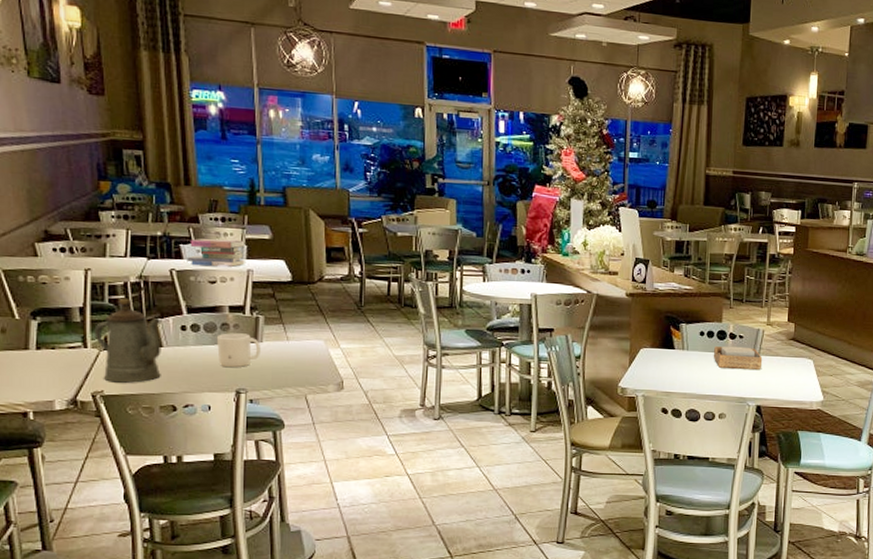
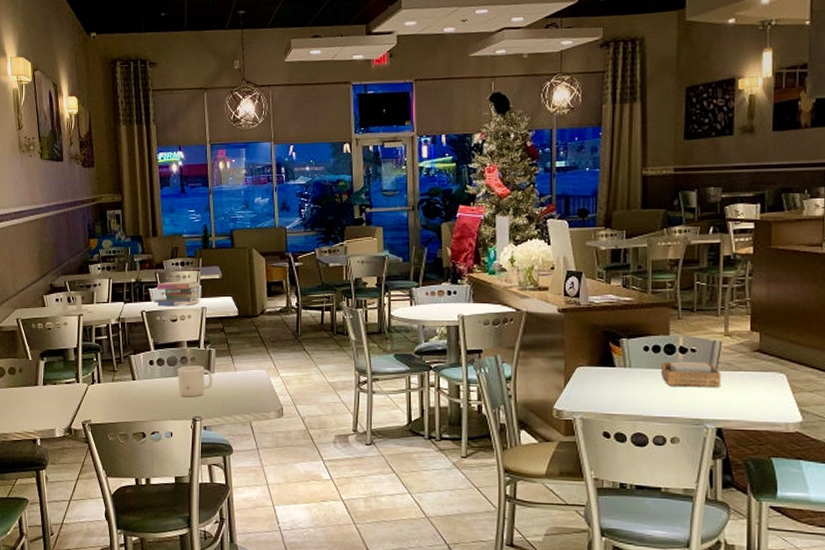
napkin holder: none [46,244,106,270] -> present [51,295,93,316]
coffee pot: present [94,298,162,383] -> none [84,338,135,413]

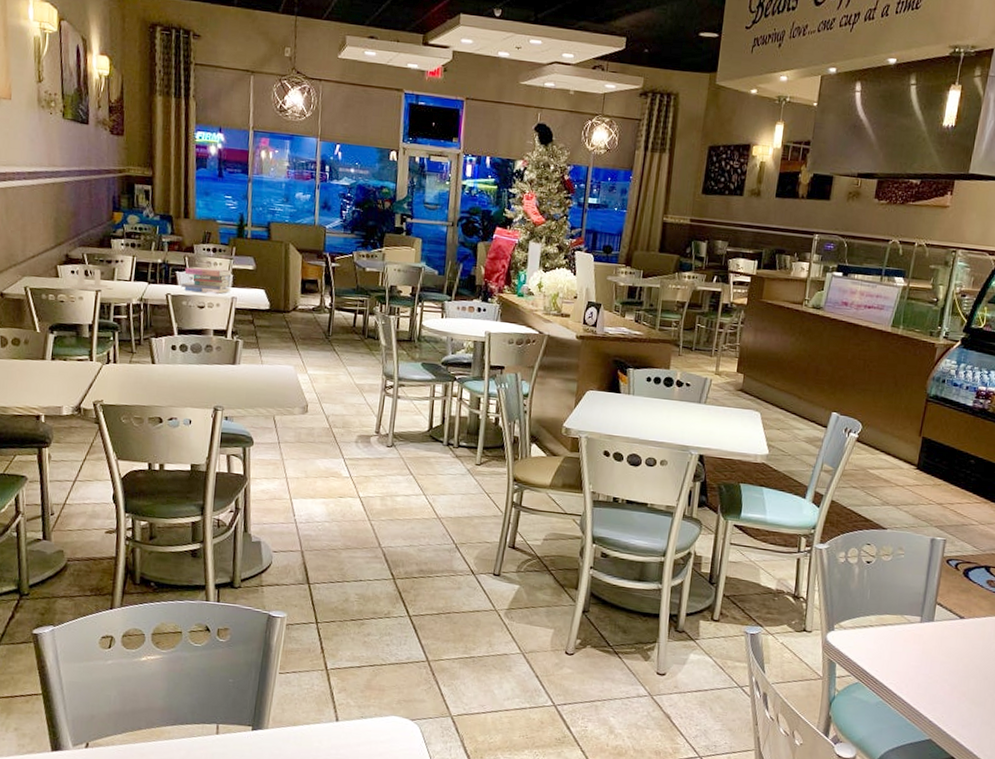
mug: present [177,365,213,398] -> none [200,354,238,386]
napkin holder: present [660,361,722,388] -> none [658,393,709,420]

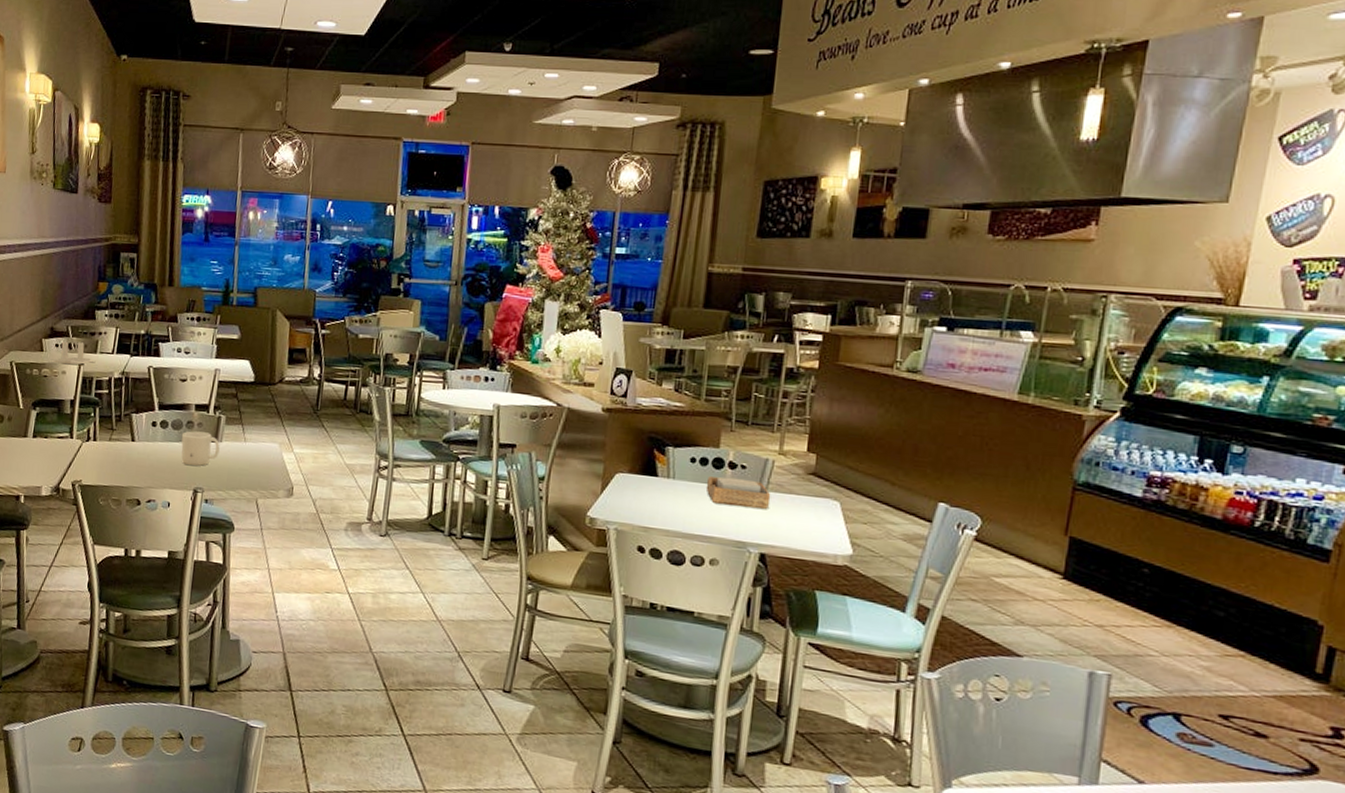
books: present [181,266,231,294] -> none [163,337,215,366]
mug: none [200,354,238,386] -> present [181,431,220,466]
napkin holder: none [658,393,709,420] -> present [706,476,771,510]

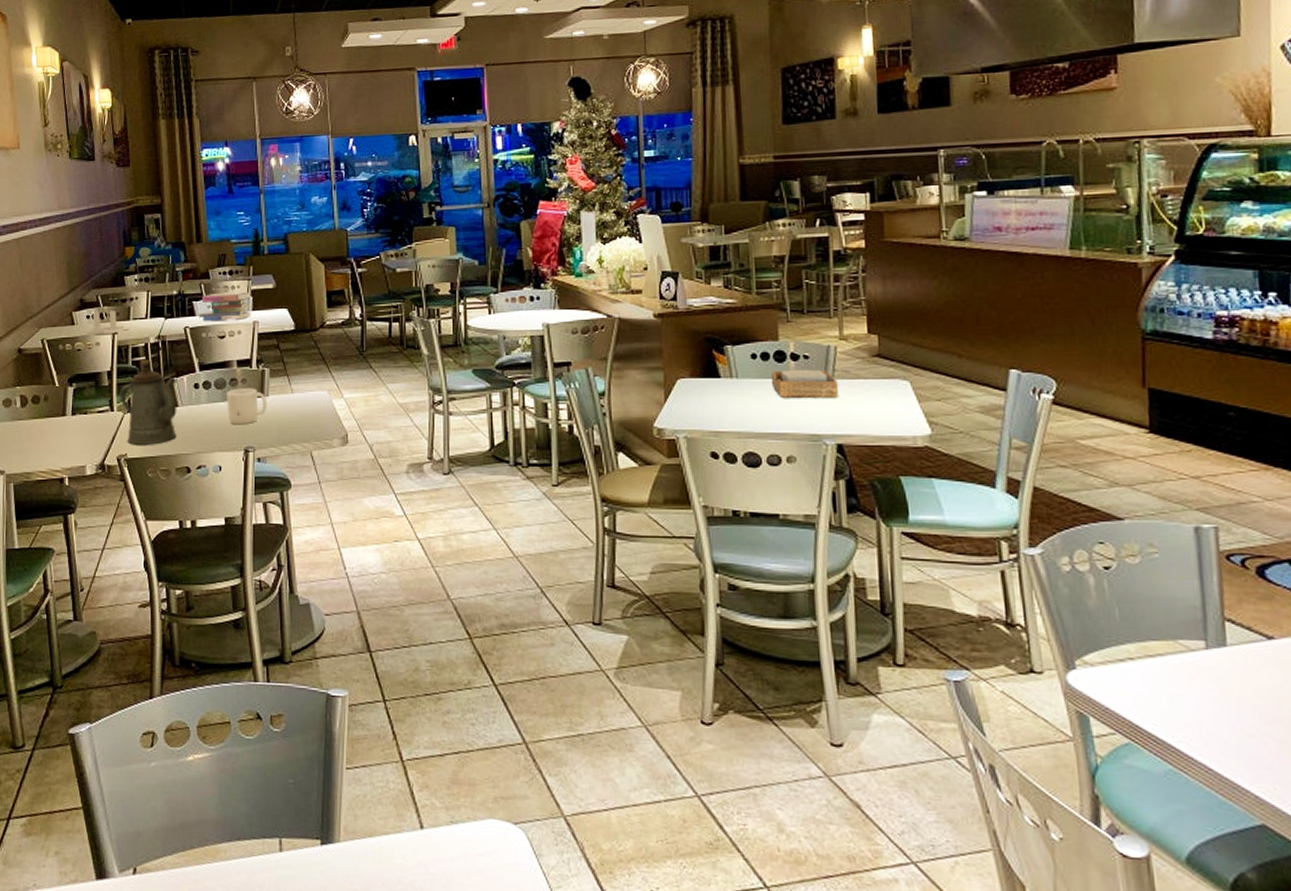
coffee pot: none [80,392,137,475] -> present [120,359,177,445]
books: none [163,337,215,366] -> present [199,292,251,322]

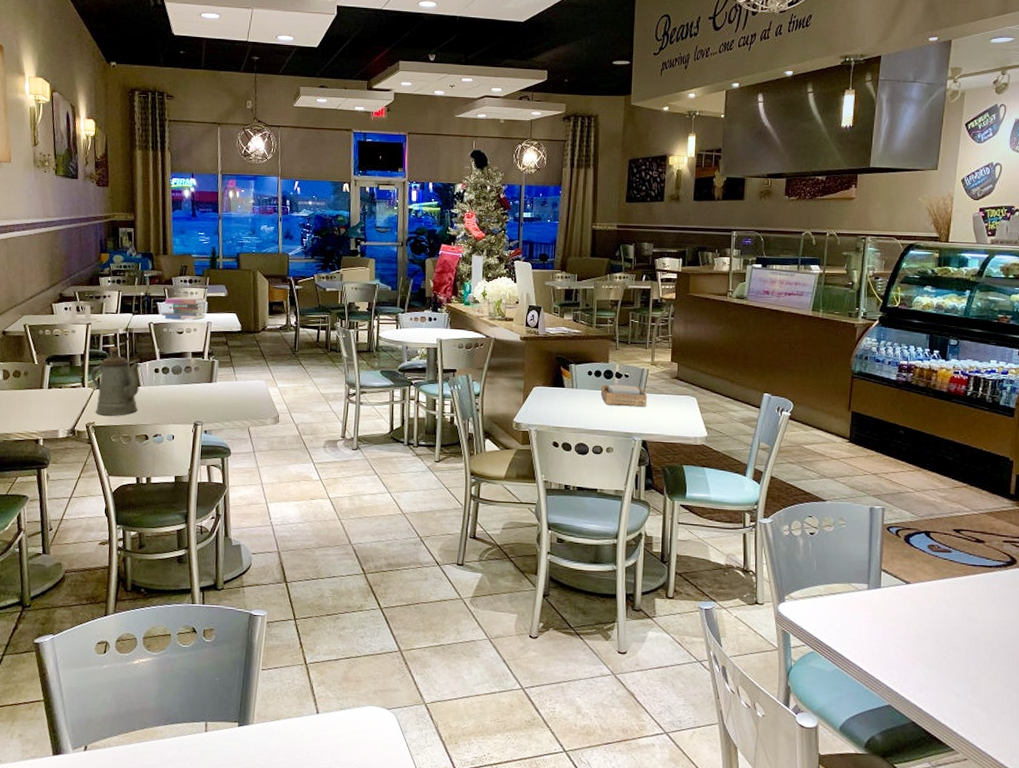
mug: present [226,388,267,425] -> none [181,374,215,404]

